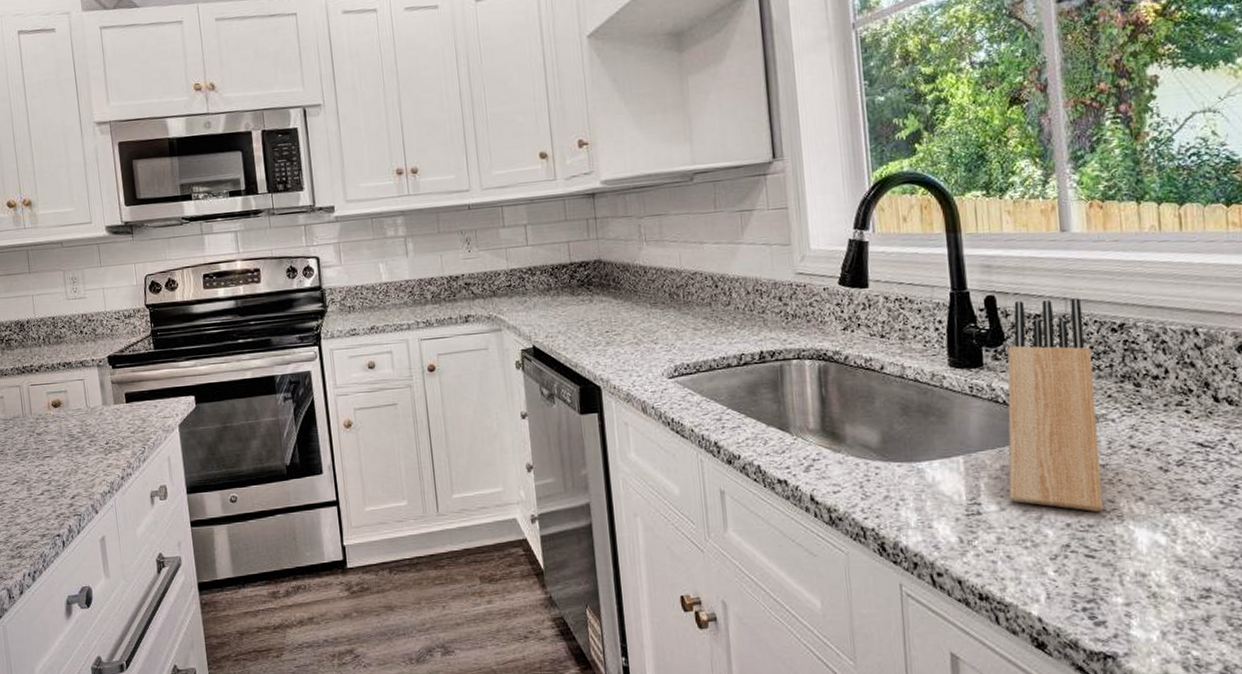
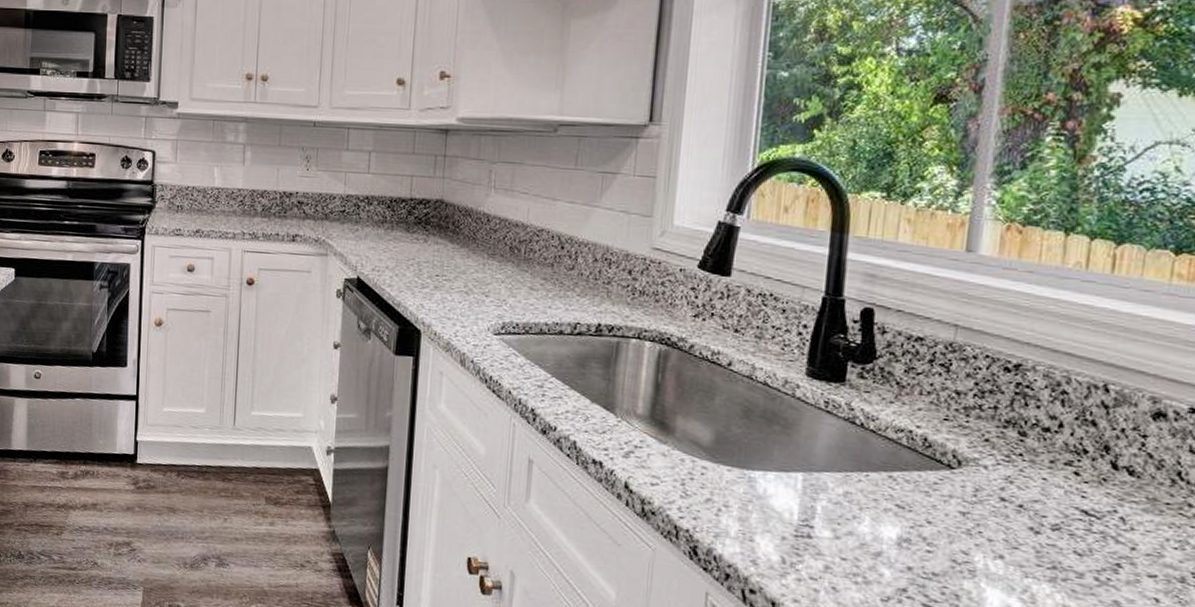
knife block: present [1007,298,1103,512] -> none [847,319,975,562]

